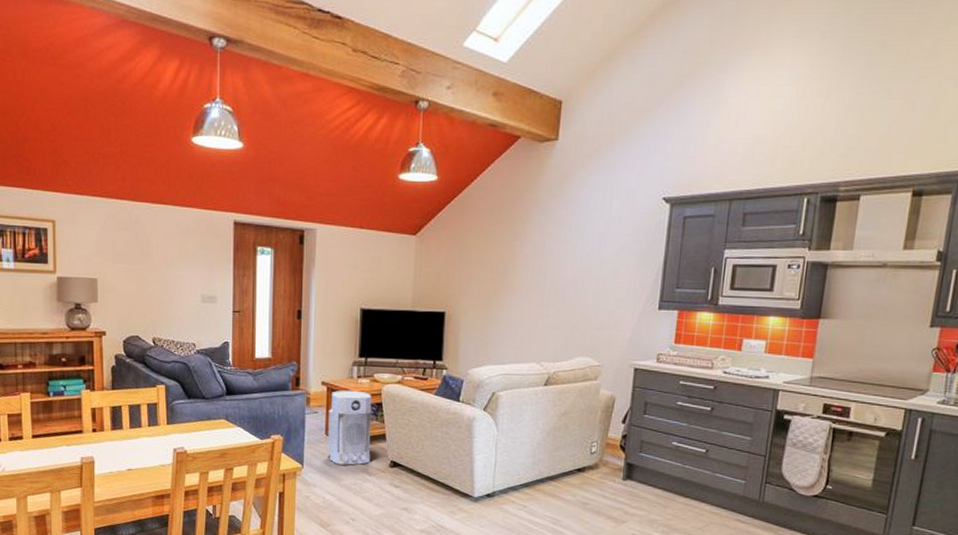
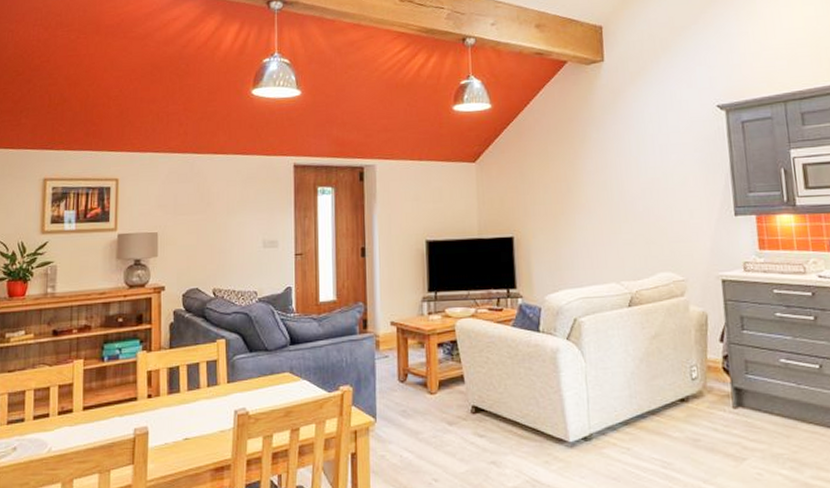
air purifier: present [328,390,372,465] -> none [400,328,449,415]

